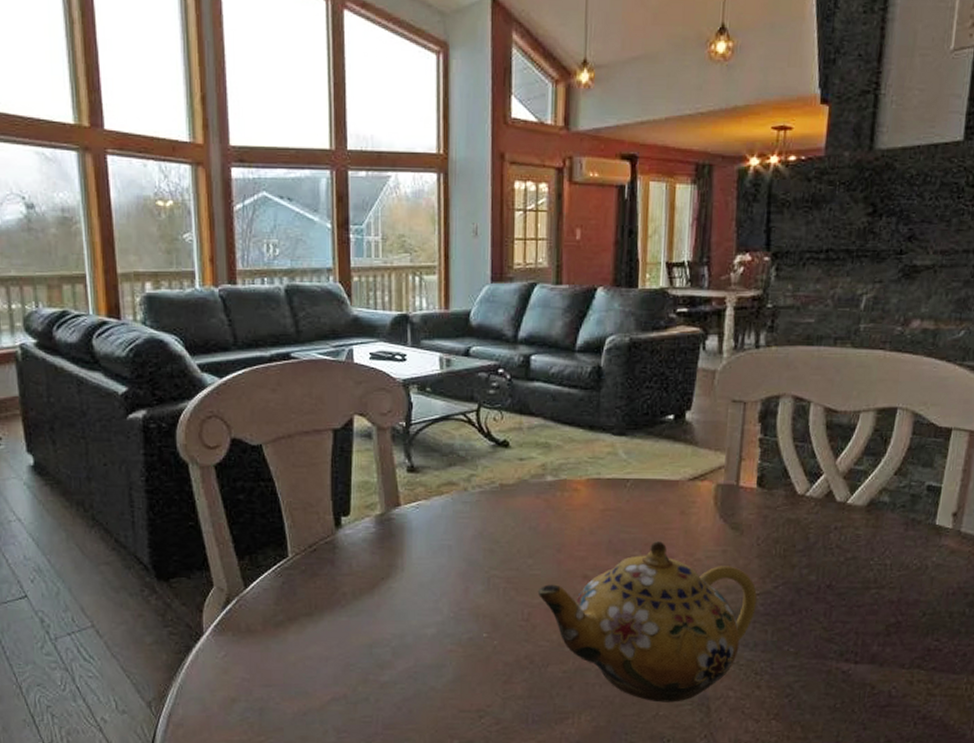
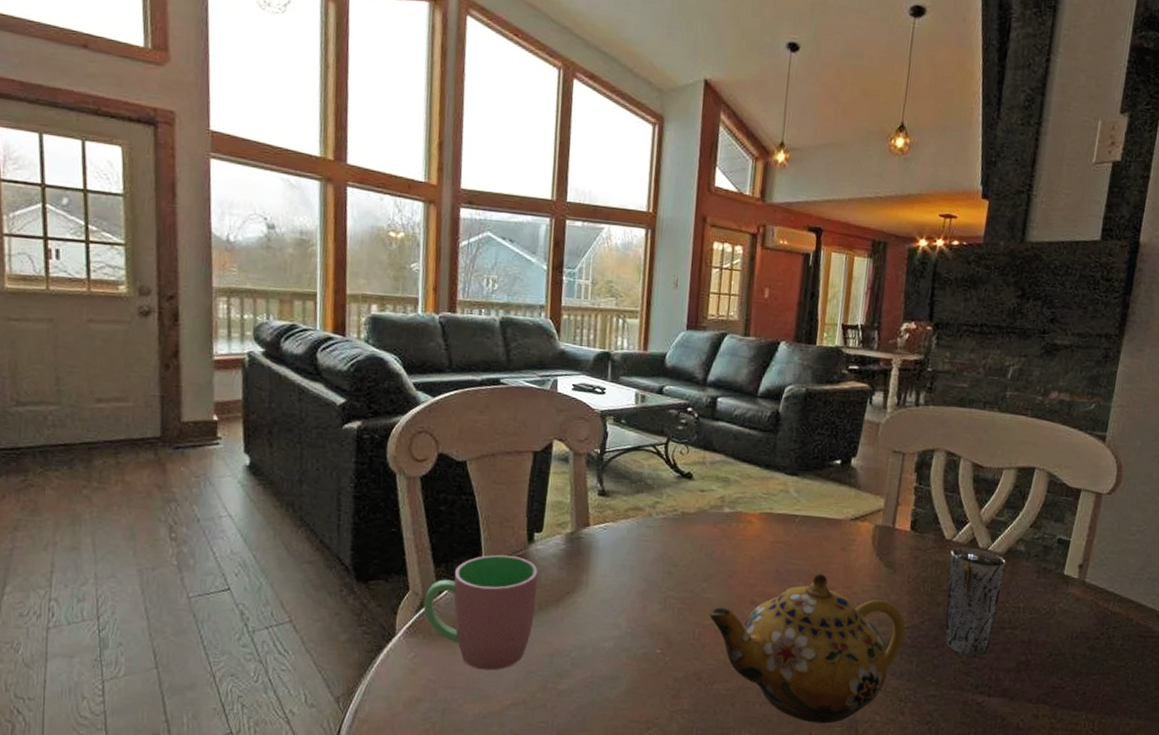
cup: none [230,542,349,665] -> present [423,554,538,671]
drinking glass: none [802,501,869,622] -> present [945,546,1007,657]

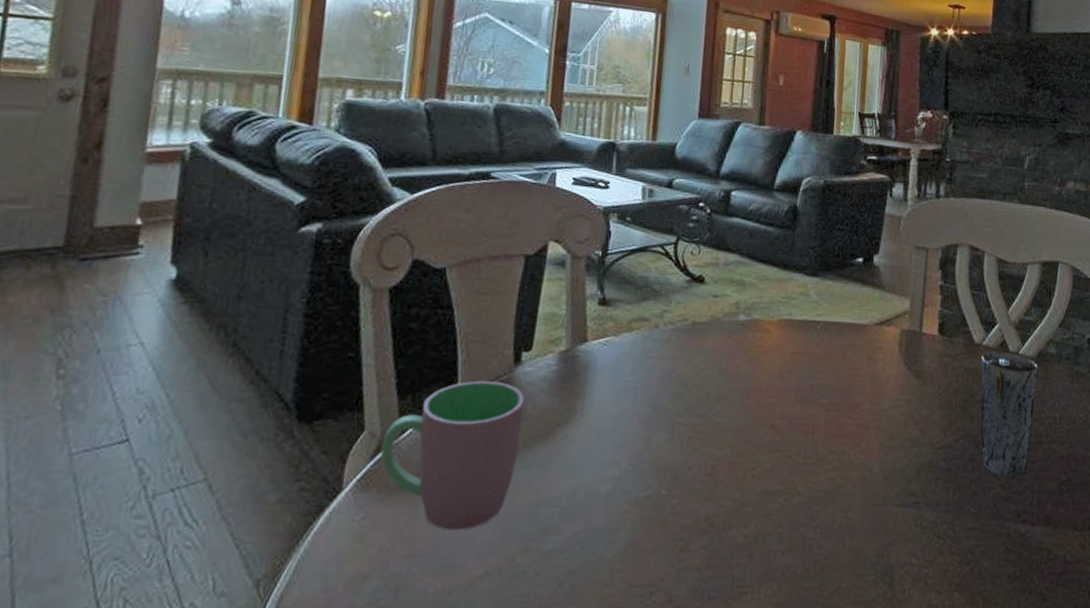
teapot: present [709,574,905,724] -> none [723,388,939,572]

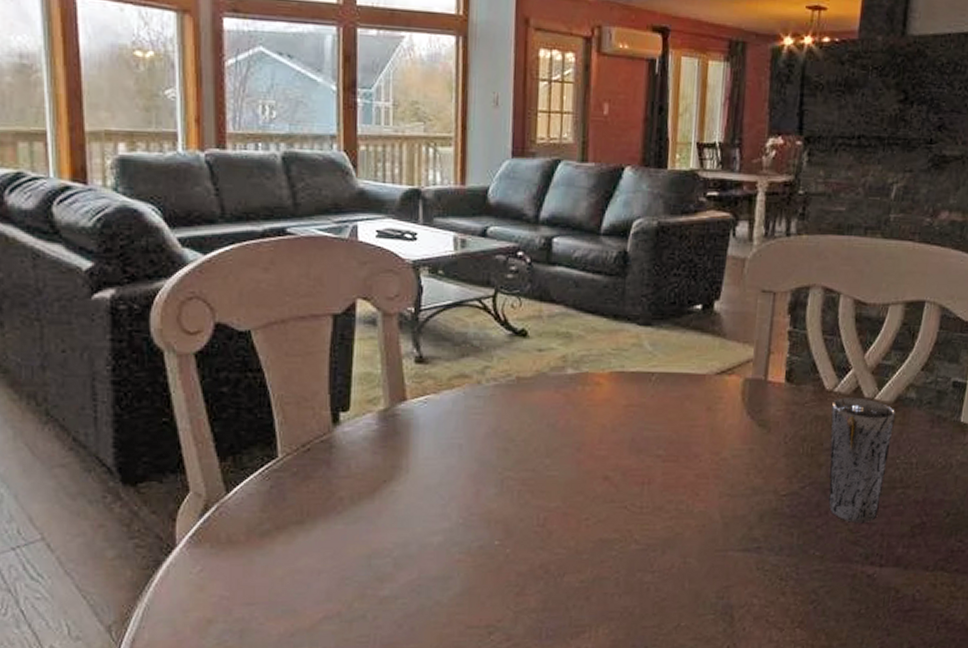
cup: present [380,380,525,530] -> none [208,441,347,580]

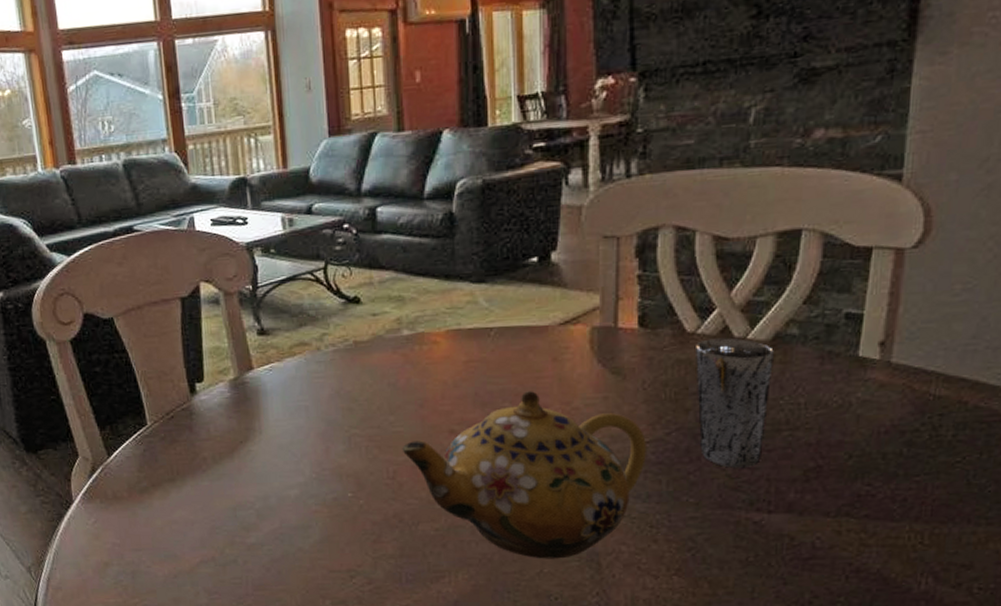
teapot: none [554,440,783,612] -> present [402,391,646,559]

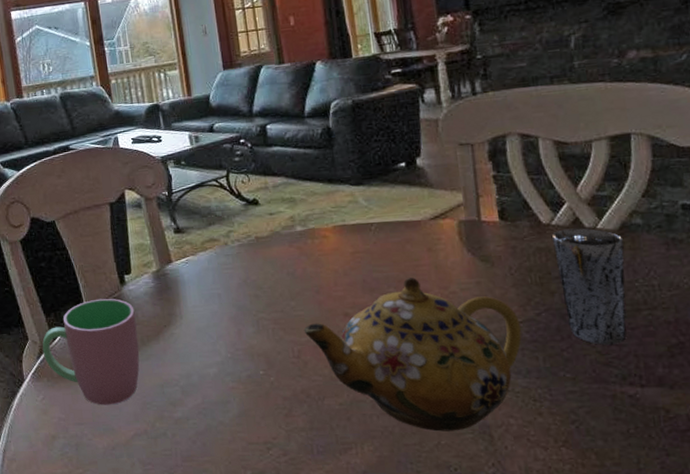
cup: none [95,409,210,530] -> present [42,298,140,405]

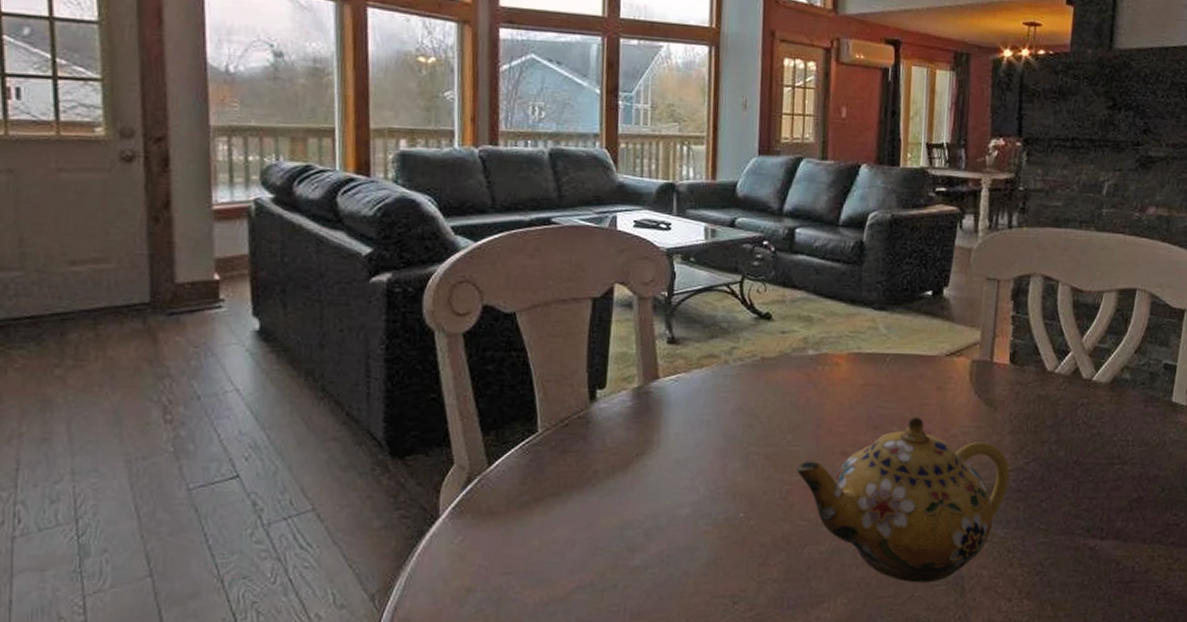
cup: present [42,298,140,405] -> none [471,416,602,550]
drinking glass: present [551,228,627,346] -> none [1052,378,1113,498]

